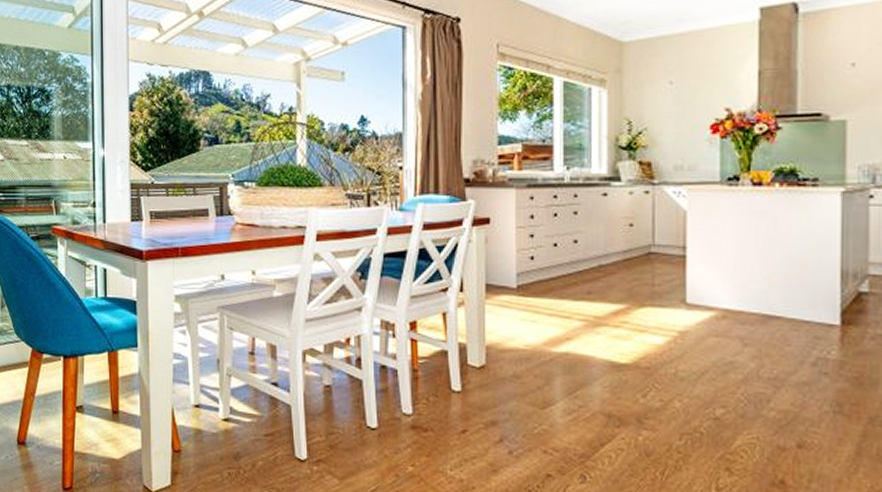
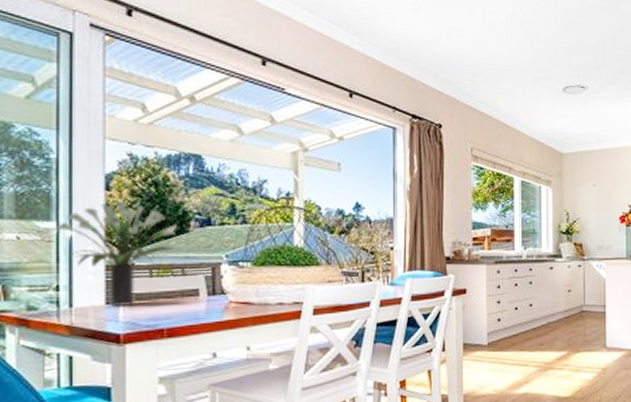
flower arrangement: none [93,121,190,223] -> present [57,201,178,306]

